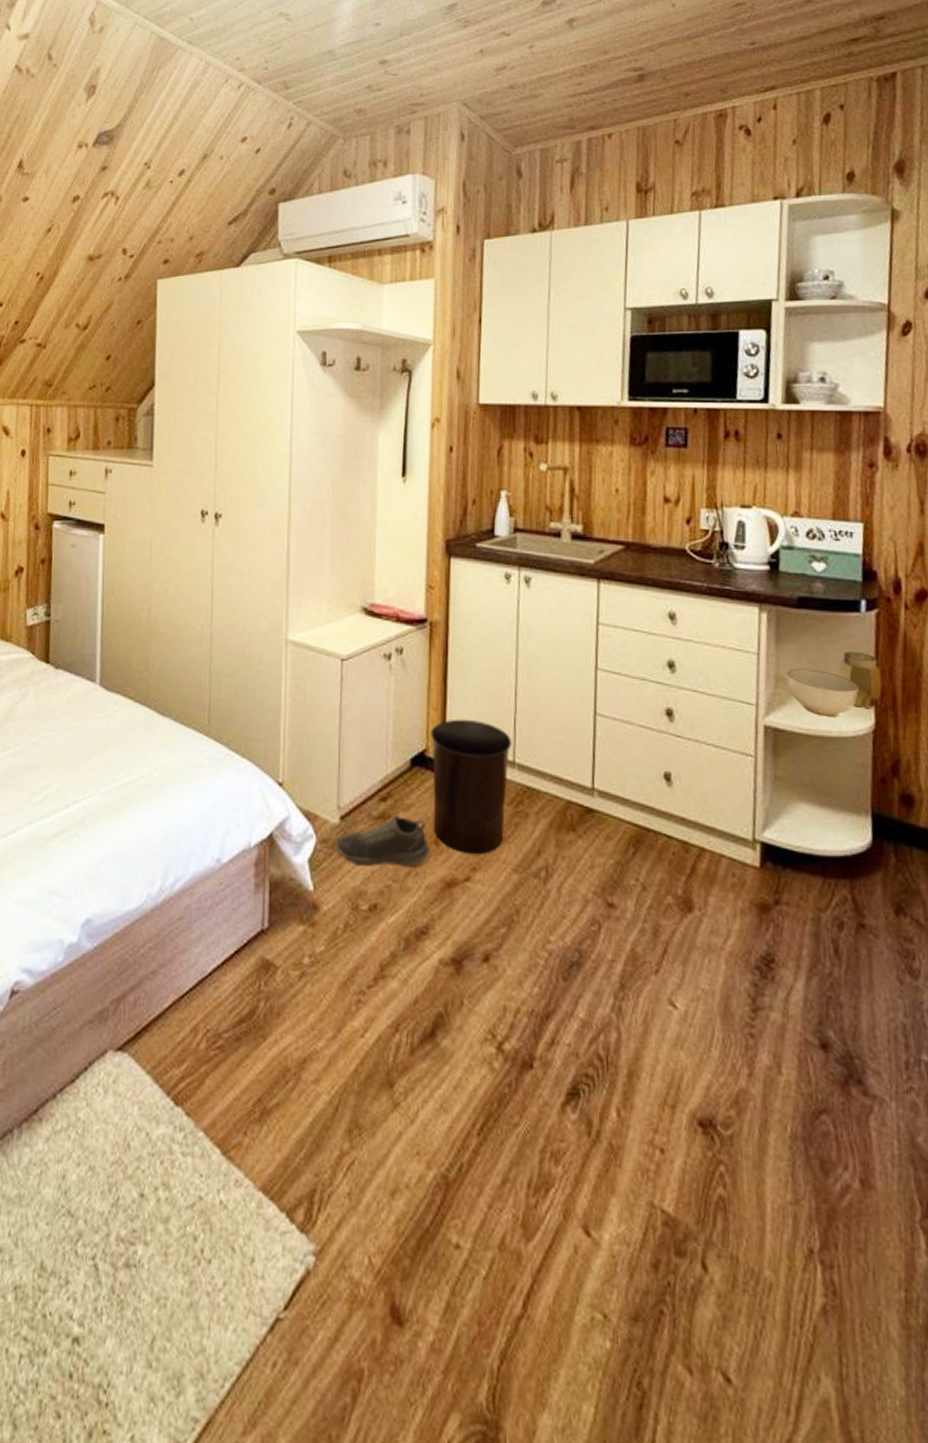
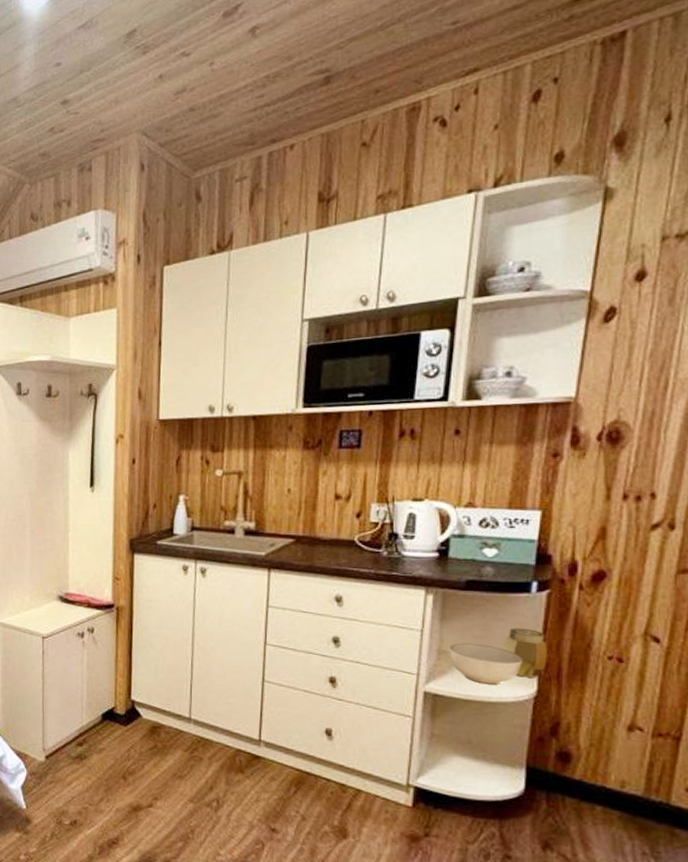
shoe: present [335,815,430,867] -> none [42,756,119,795]
waste bin: present [430,719,512,854] -> none [118,684,188,787]

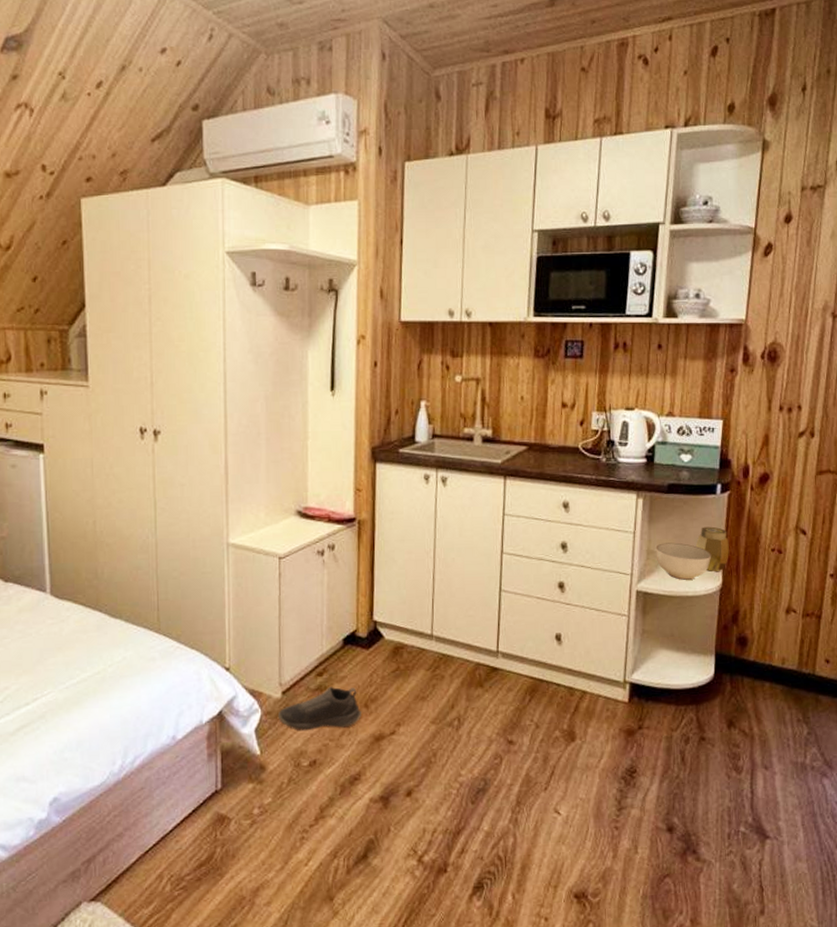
shoe: none [42,756,119,795] -> present [278,686,361,730]

